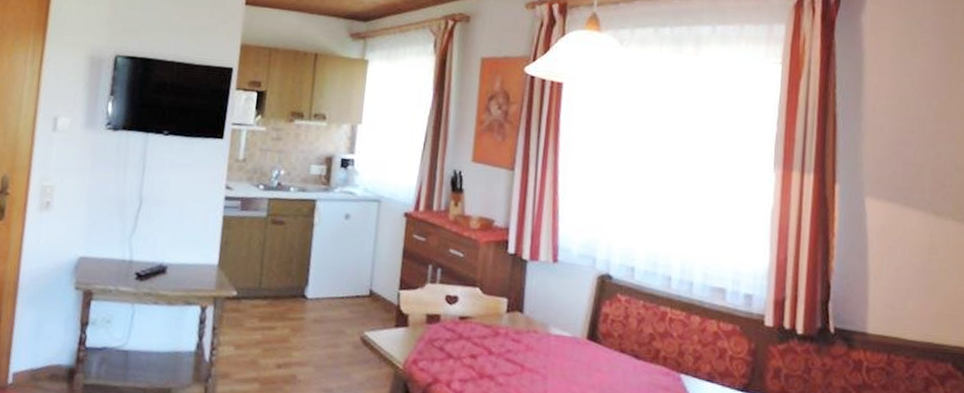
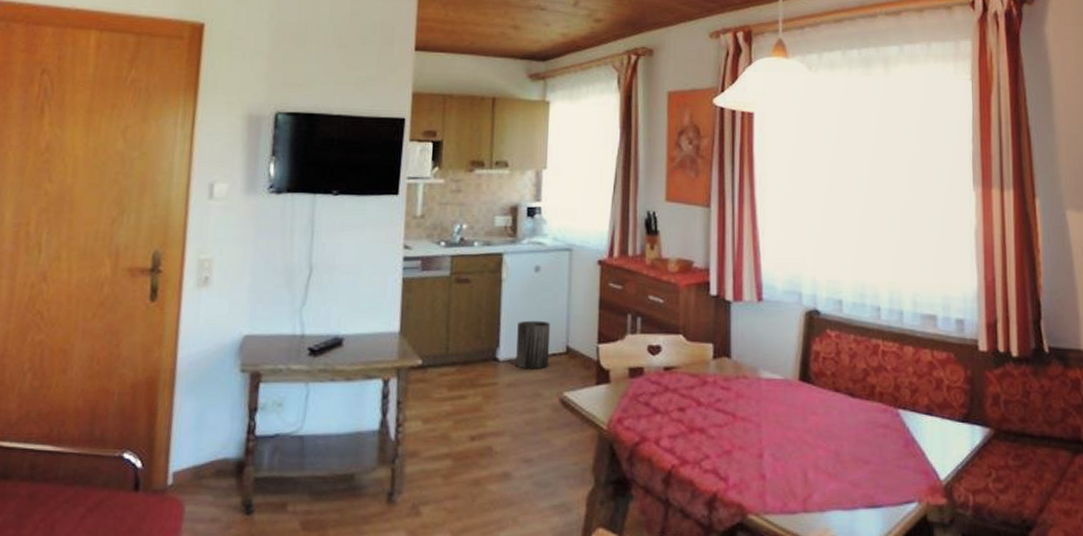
trash can: none [322,263,356,309] -> present [516,320,550,370]

